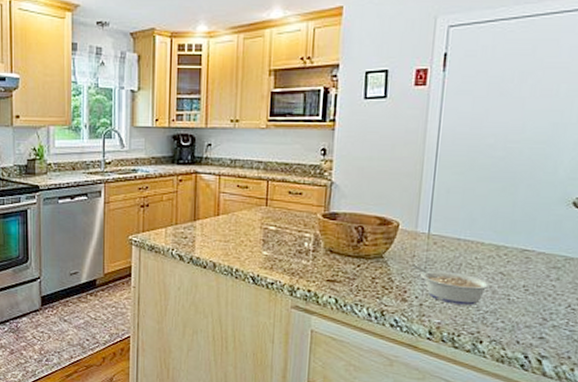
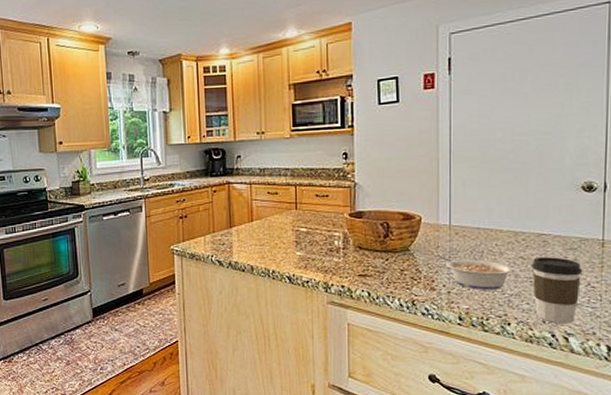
coffee cup: none [510,274,565,346] -> present [531,257,583,324]

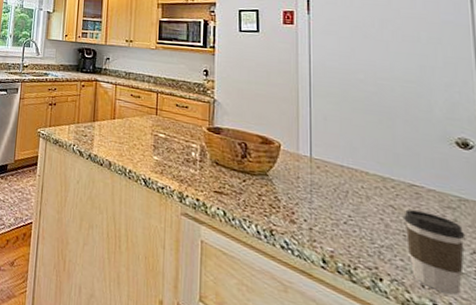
legume: present [437,254,514,290] -> none [298,186,383,237]

